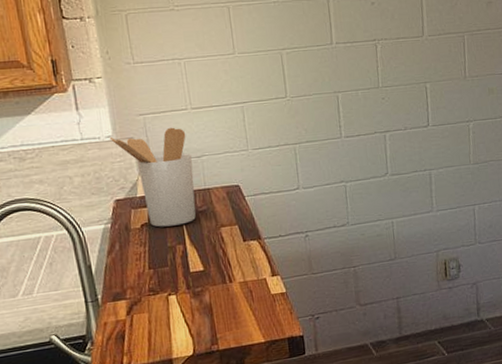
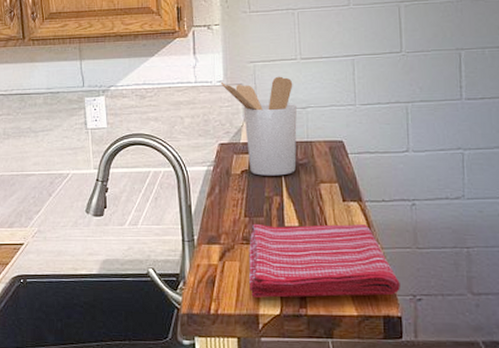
dish towel: none [156,259,301,344] -> present [248,223,400,298]

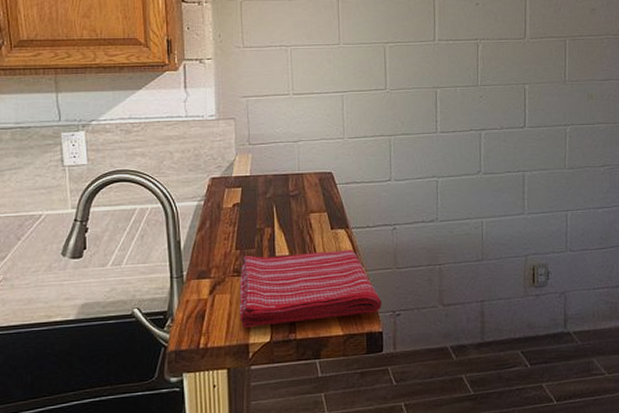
utensil holder: present [220,76,297,176] -> none [212,111,289,208]

